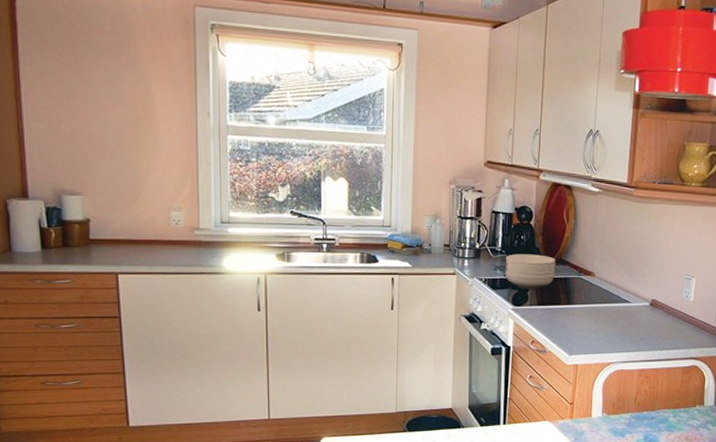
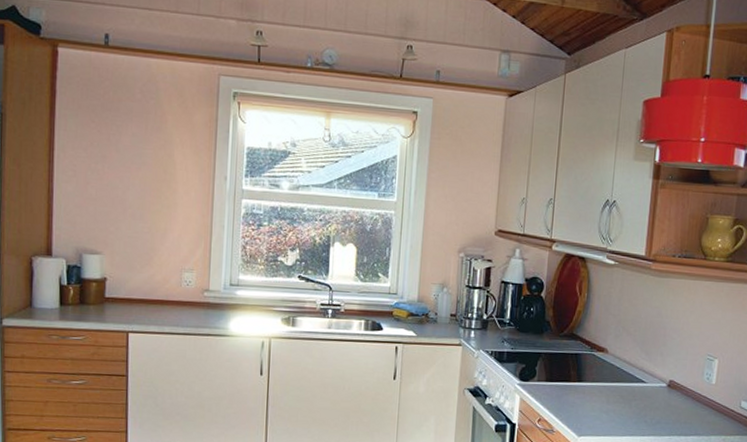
bowl: present [504,254,556,289] -> none [512,326,567,364]

